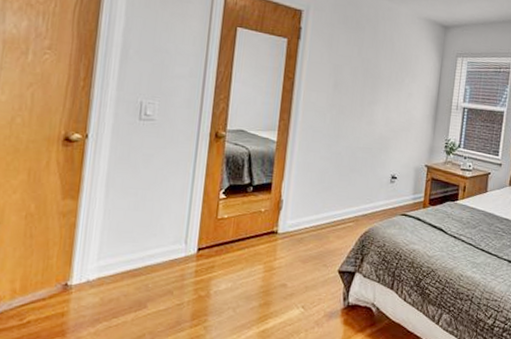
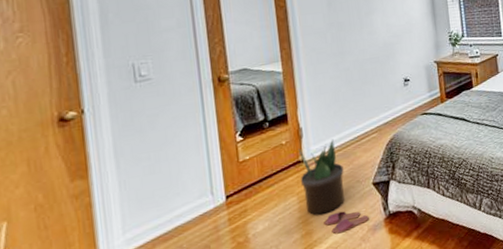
planter: none [269,218,314,289] -> present [298,139,344,215]
slippers: none [283,290,328,312] -> present [324,211,369,234]

